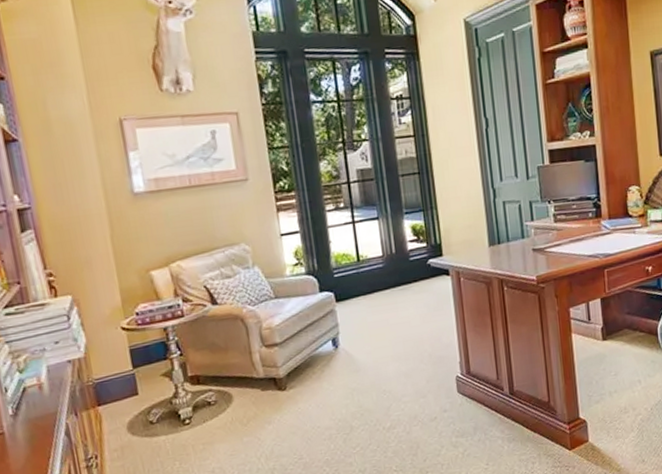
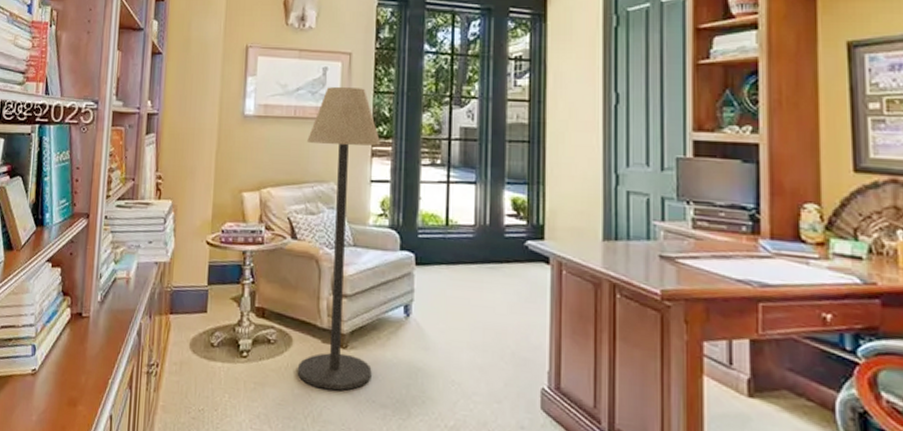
floor lamp: none [208,146,313,431] -> present [297,86,381,391]

